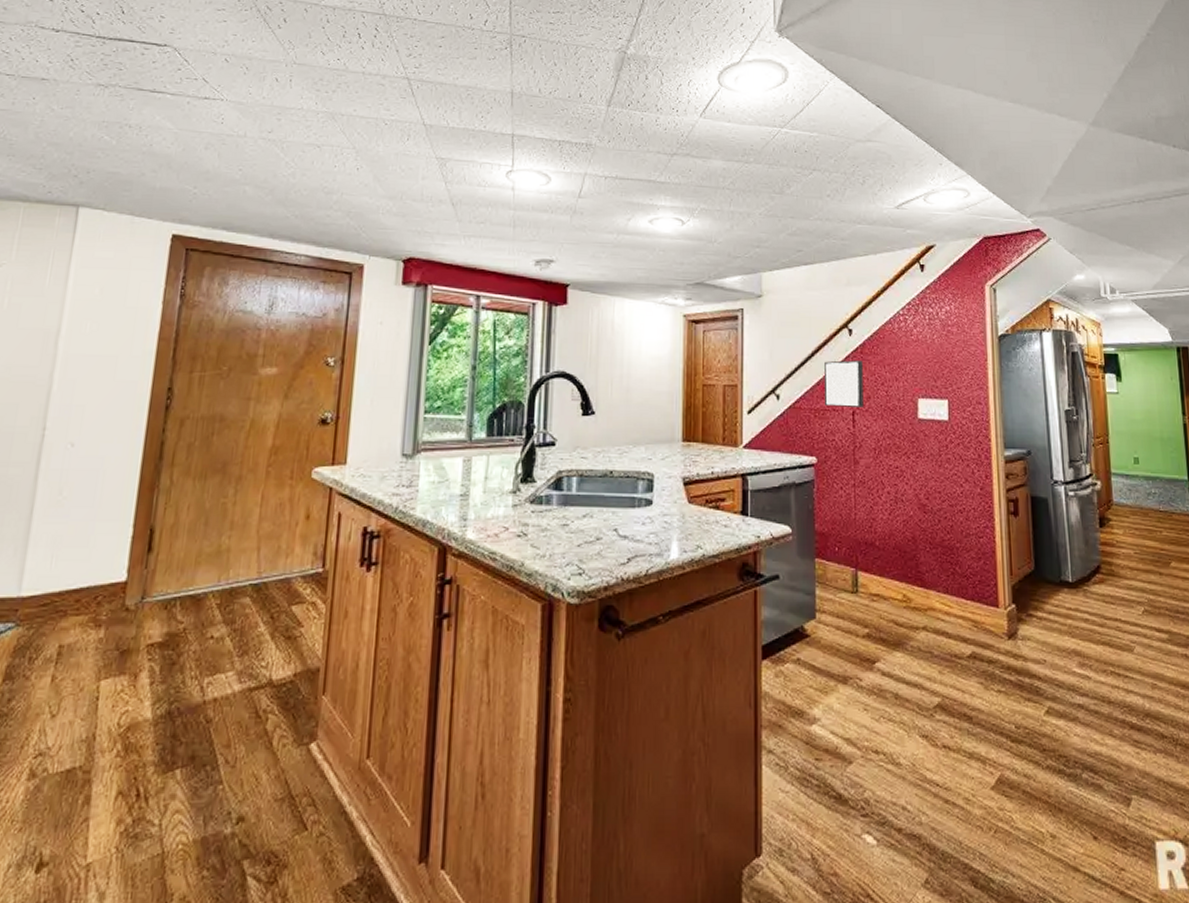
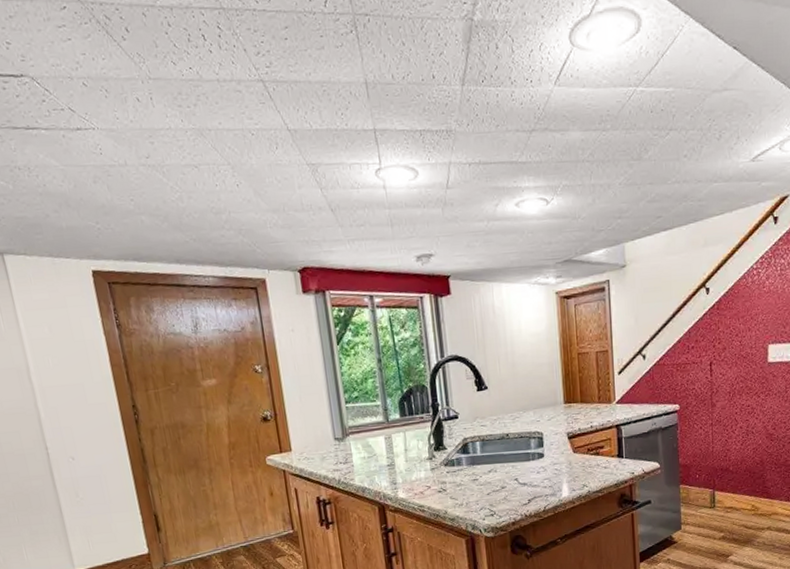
wall art: present [824,360,864,407] -> none [684,316,720,361]

